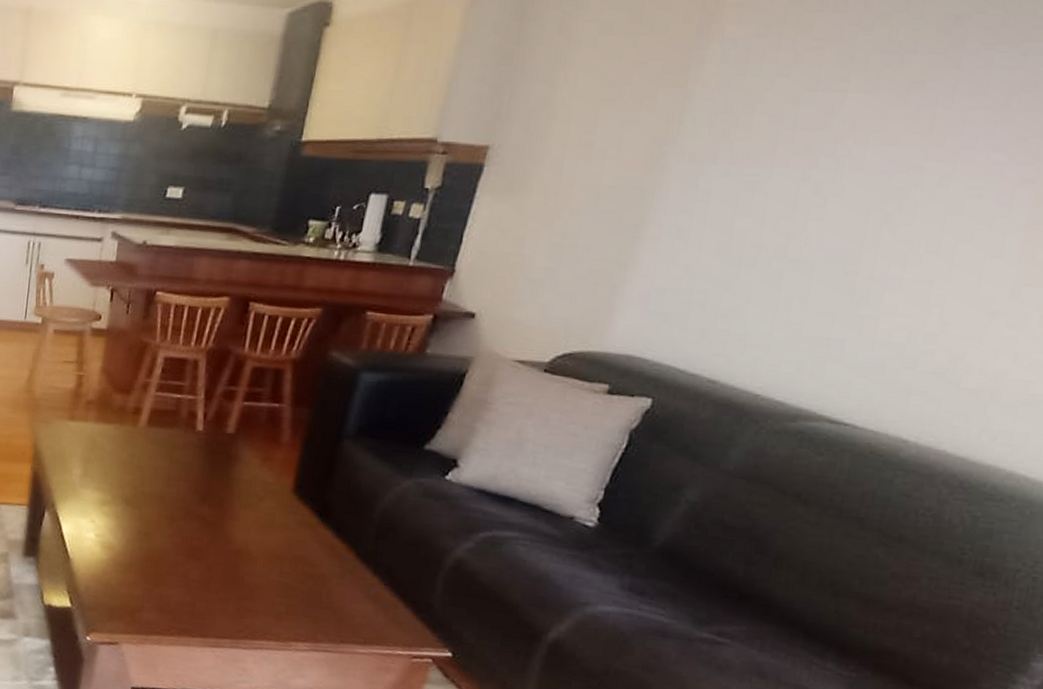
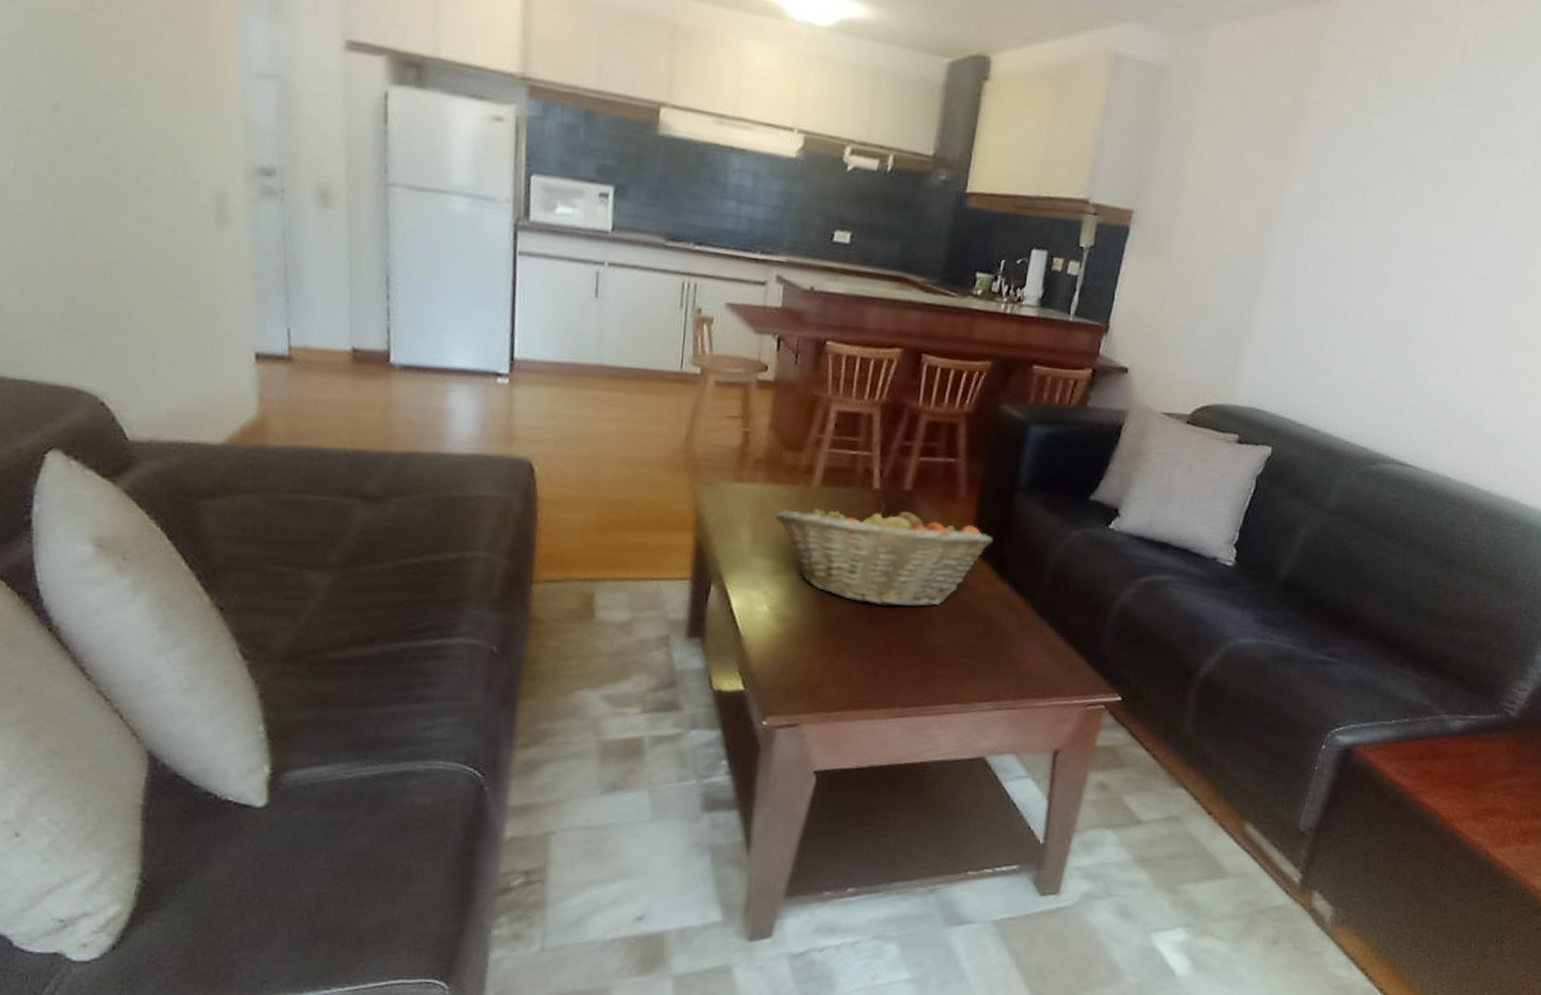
fruit basket: none [104,443,316,546] -> present [775,501,993,608]

